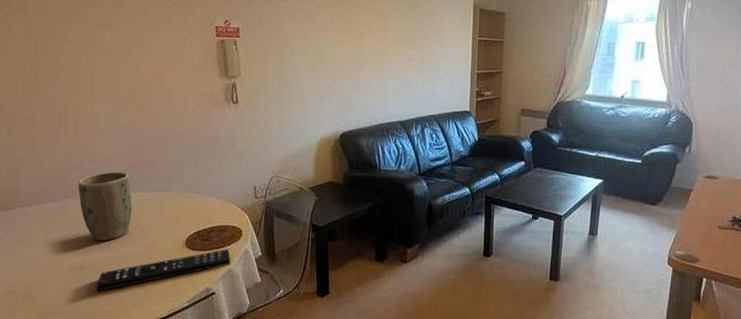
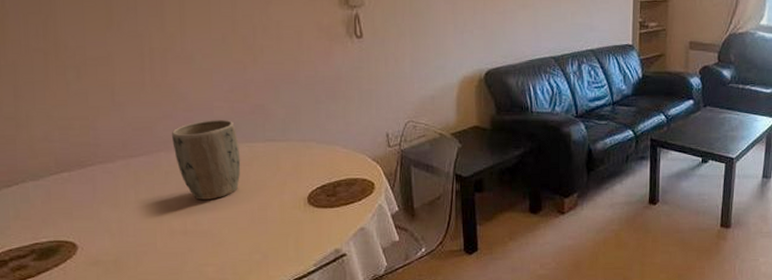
remote control: present [95,248,231,292] -> none [202,204,363,258]

